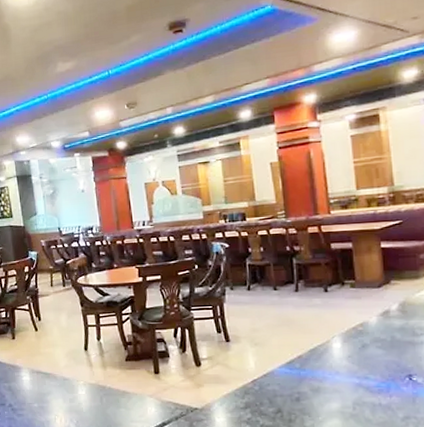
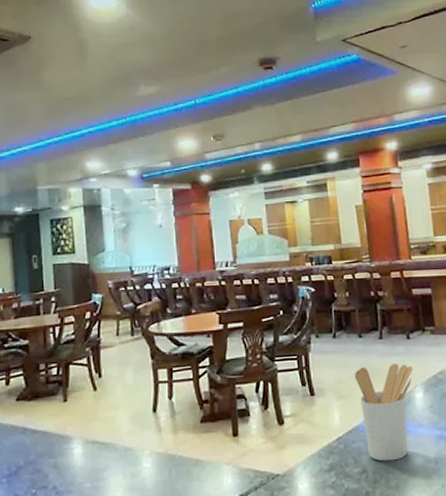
utensil holder: none [270,315,331,404] -> present [355,363,413,462]

